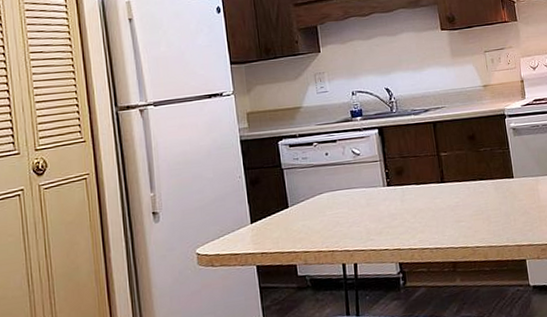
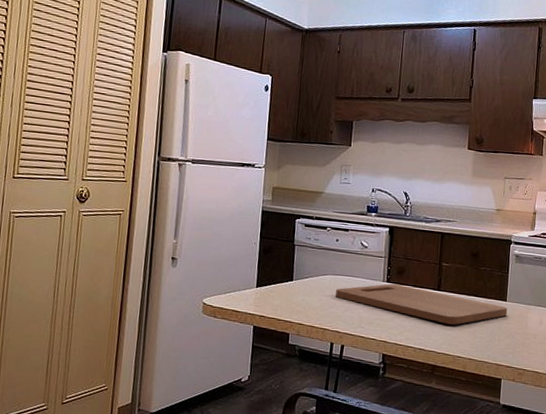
cutting board: none [336,183,518,216] -> present [336,283,508,325]

